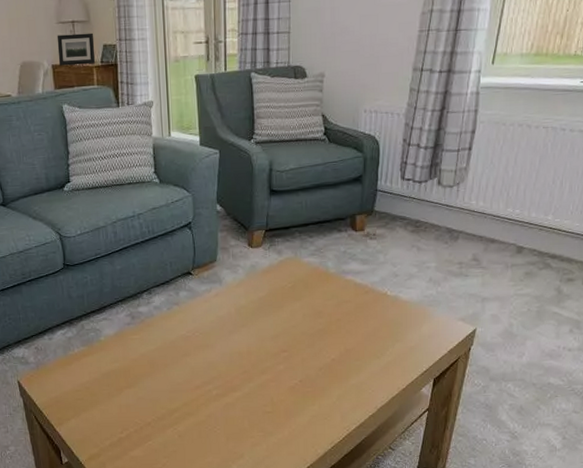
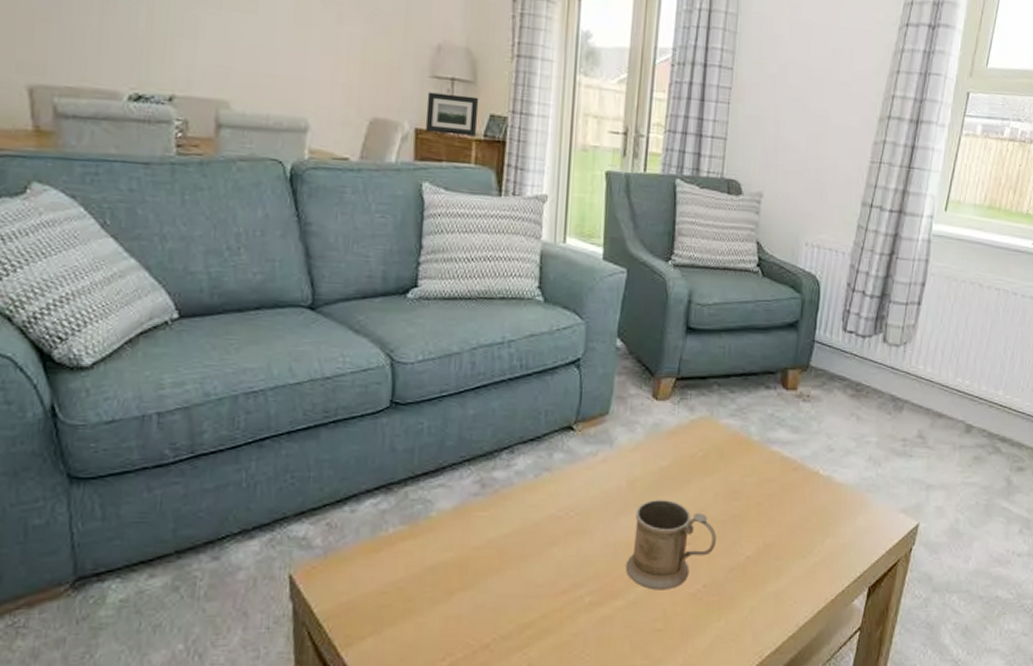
mug: none [240,320,307,385] -> present [625,499,716,590]

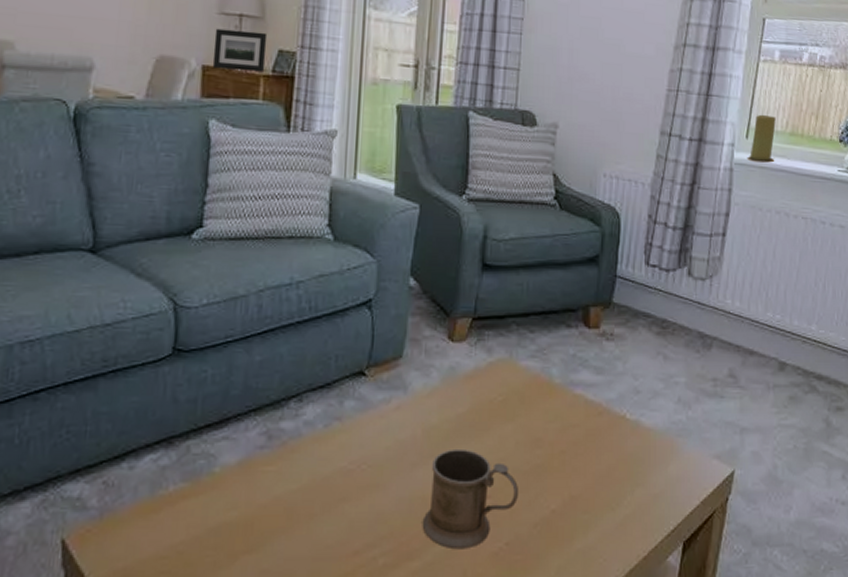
candle: none [945,187,975,236] -> present [747,114,776,164]

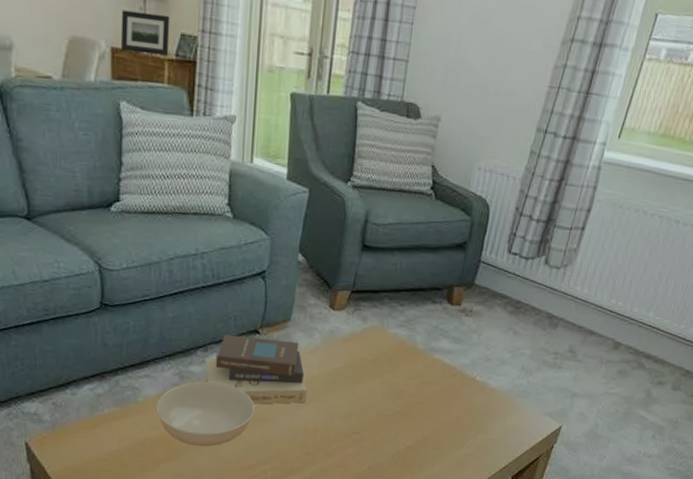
bowl: none [236,440,361,530] -> present [156,381,255,447]
books: none [299,379,425,467] -> present [205,334,307,404]
mug: present [422,448,518,550] -> none [303,395,382,470]
candle: present [747,114,776,164] -> none [616,114,651,164]

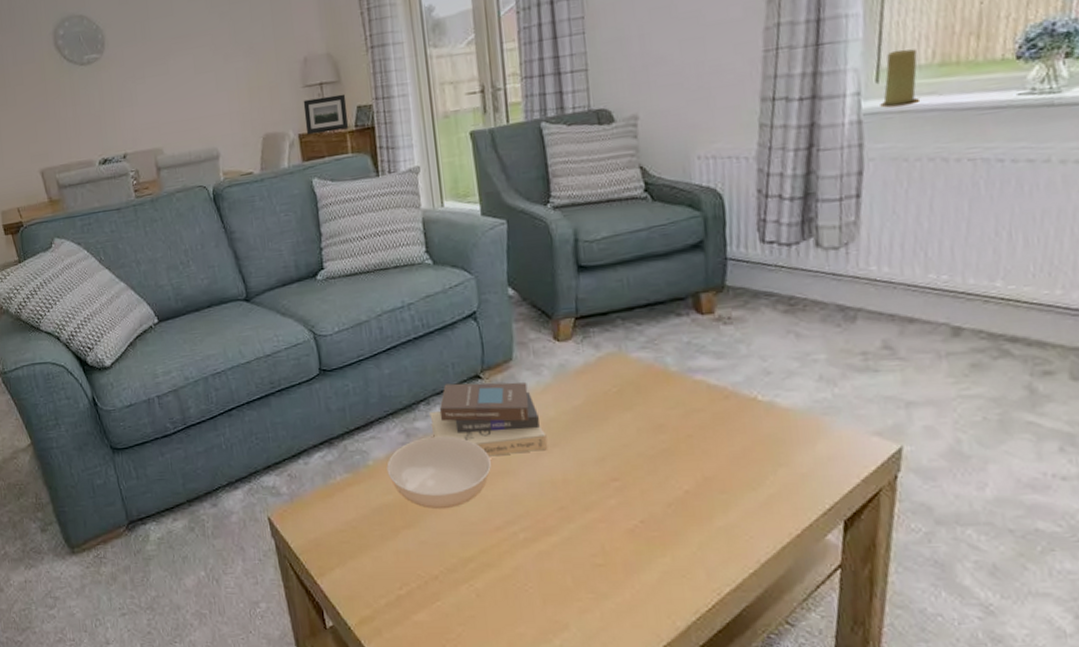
candle: none [616,114,651,164] -> present [880,49,919,108]

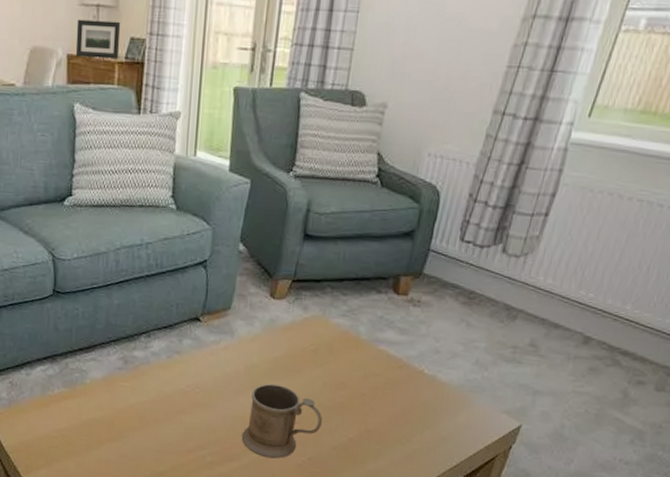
bowl: present [386,436,491,510] -> none [101,365,195,430]
books: present [429,382,548,457] -> none [148,321,247,391]
mug: none [554,437,647,526] -> present [241,383,322,459]
candle: present [880,49,919,108] -> none [585,90,628,144]

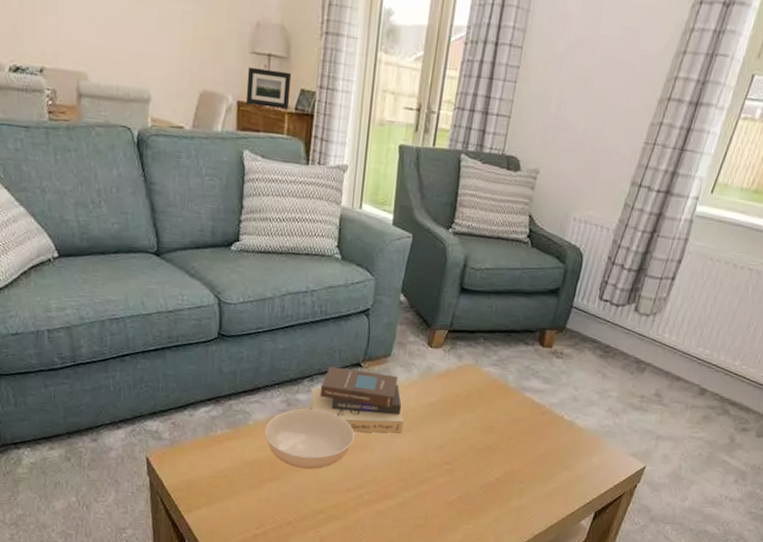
bowl: none [101,365,195,430] -> present [264,408,355,470]
books: none [148,321,247,391] -> present [310,366,404,433]
mug: present [241,383,322,459] -> none [397,427,472,497]

